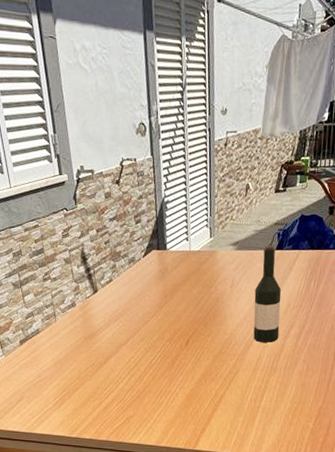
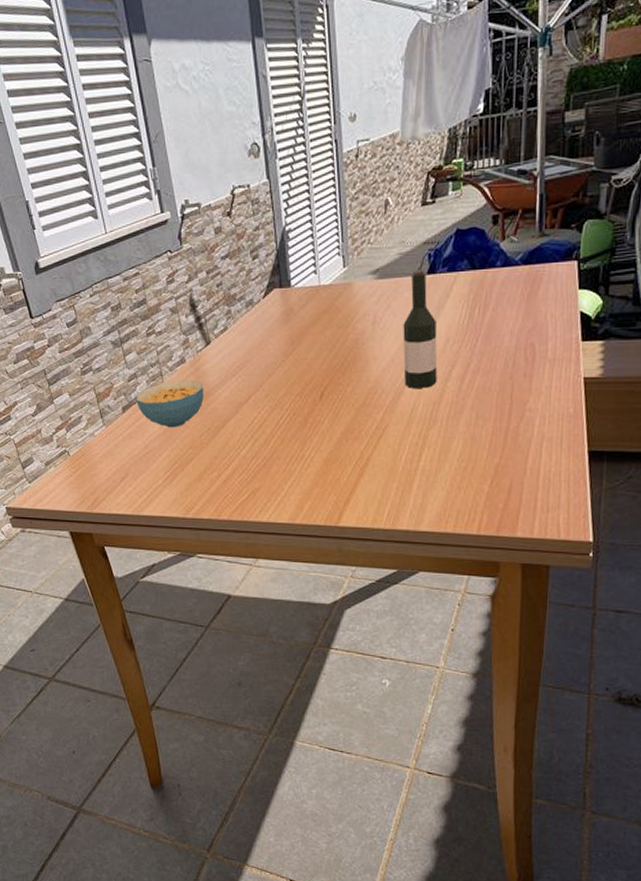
cereal bowl: none [31,321,90,361] -> present [135,380,204,428]

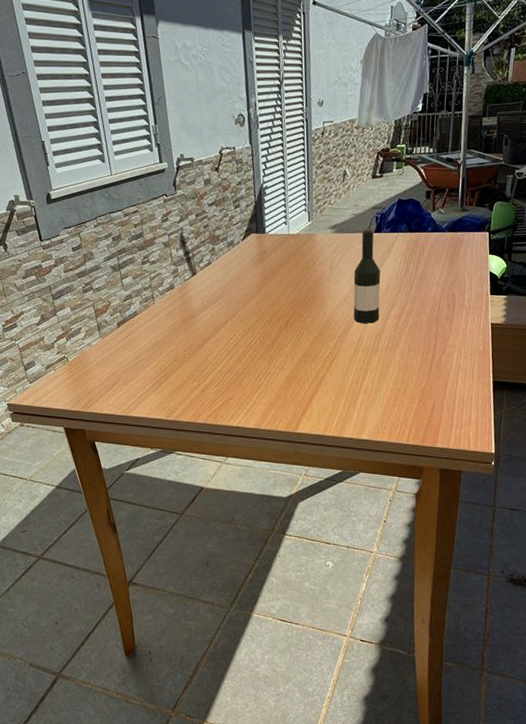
cereal bowl: present [135,380,204,428] -> none [129,303,189,343]

